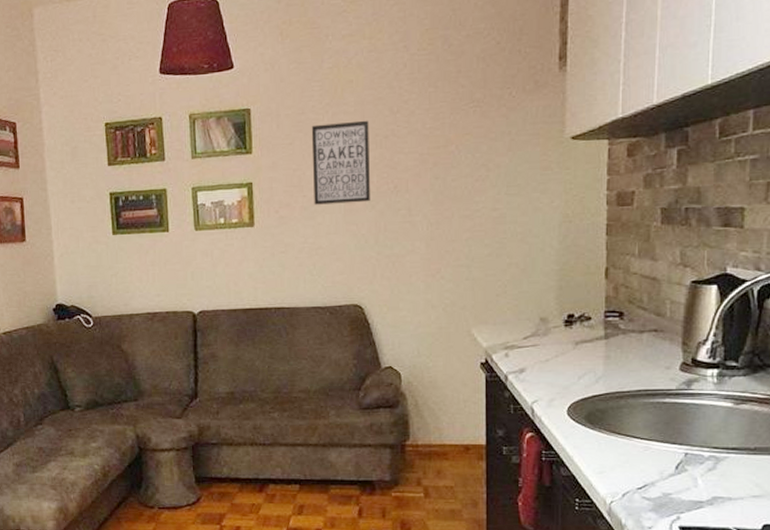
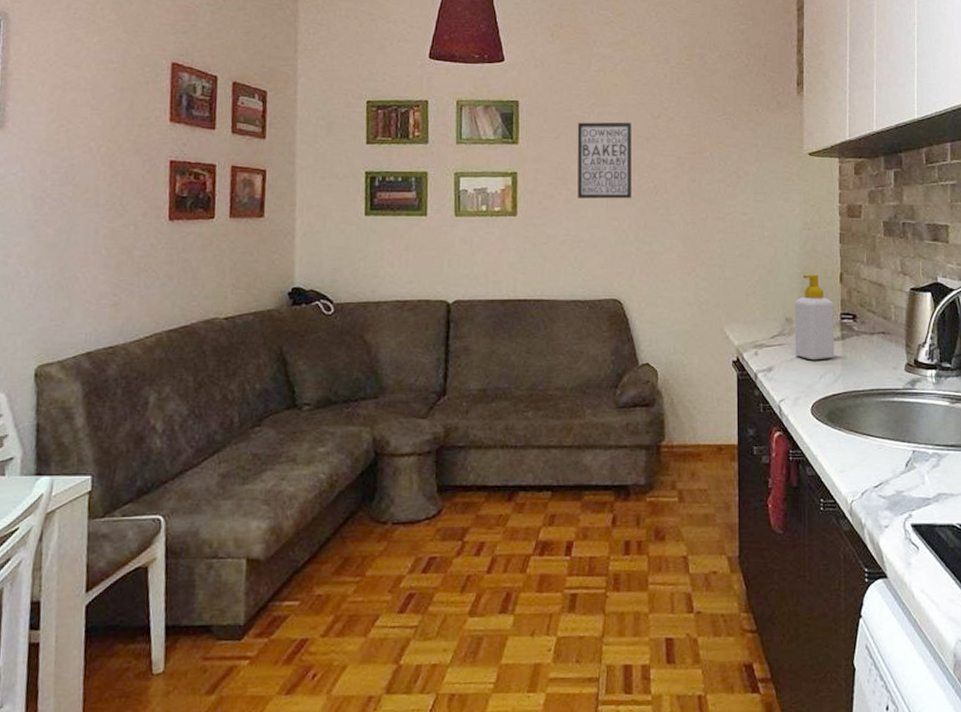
soap bottle: none [550,270,597,361] -> present [794,274,835,361]

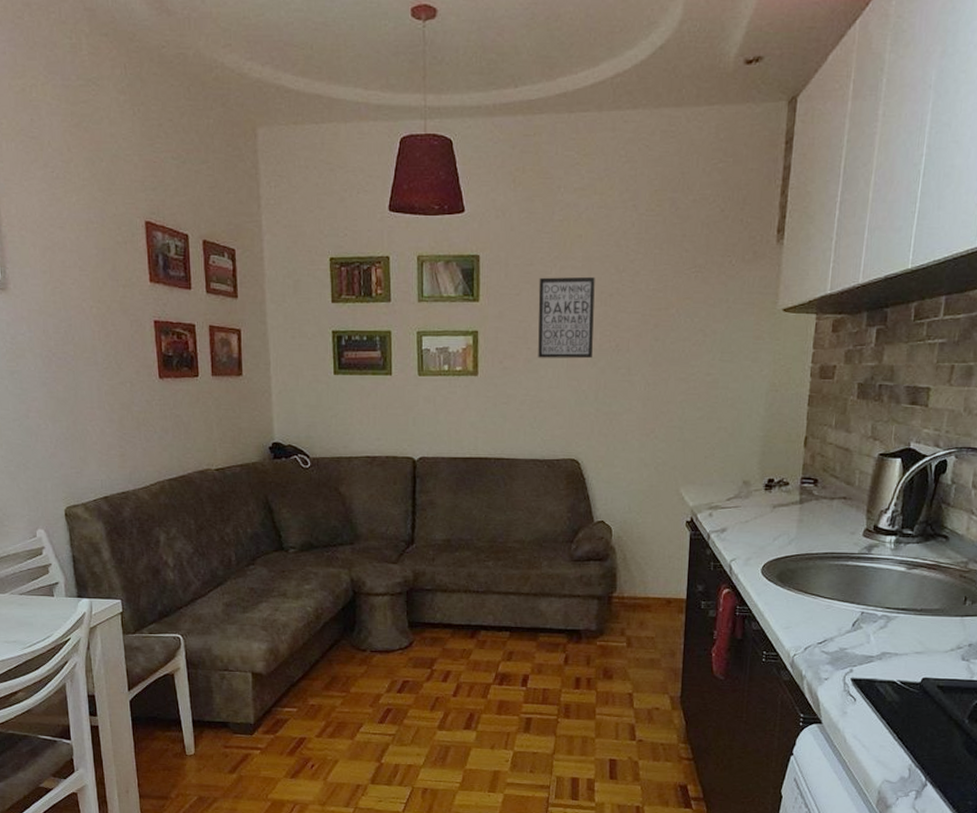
soap bottle: present [794,274,835,361] -> none [749,437,796,523]

